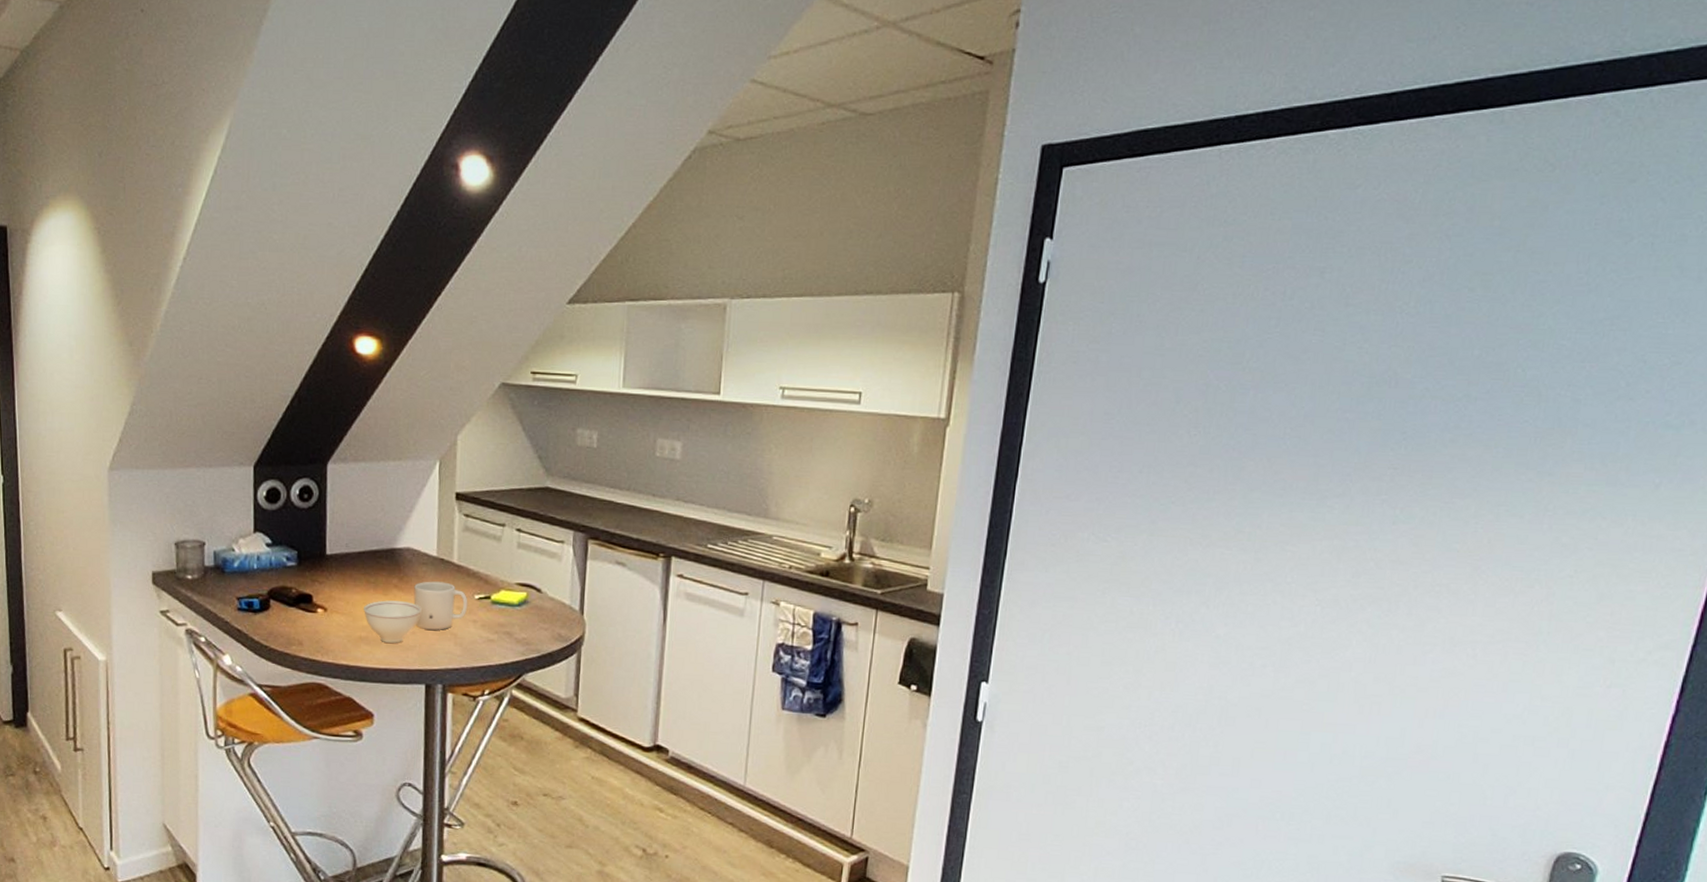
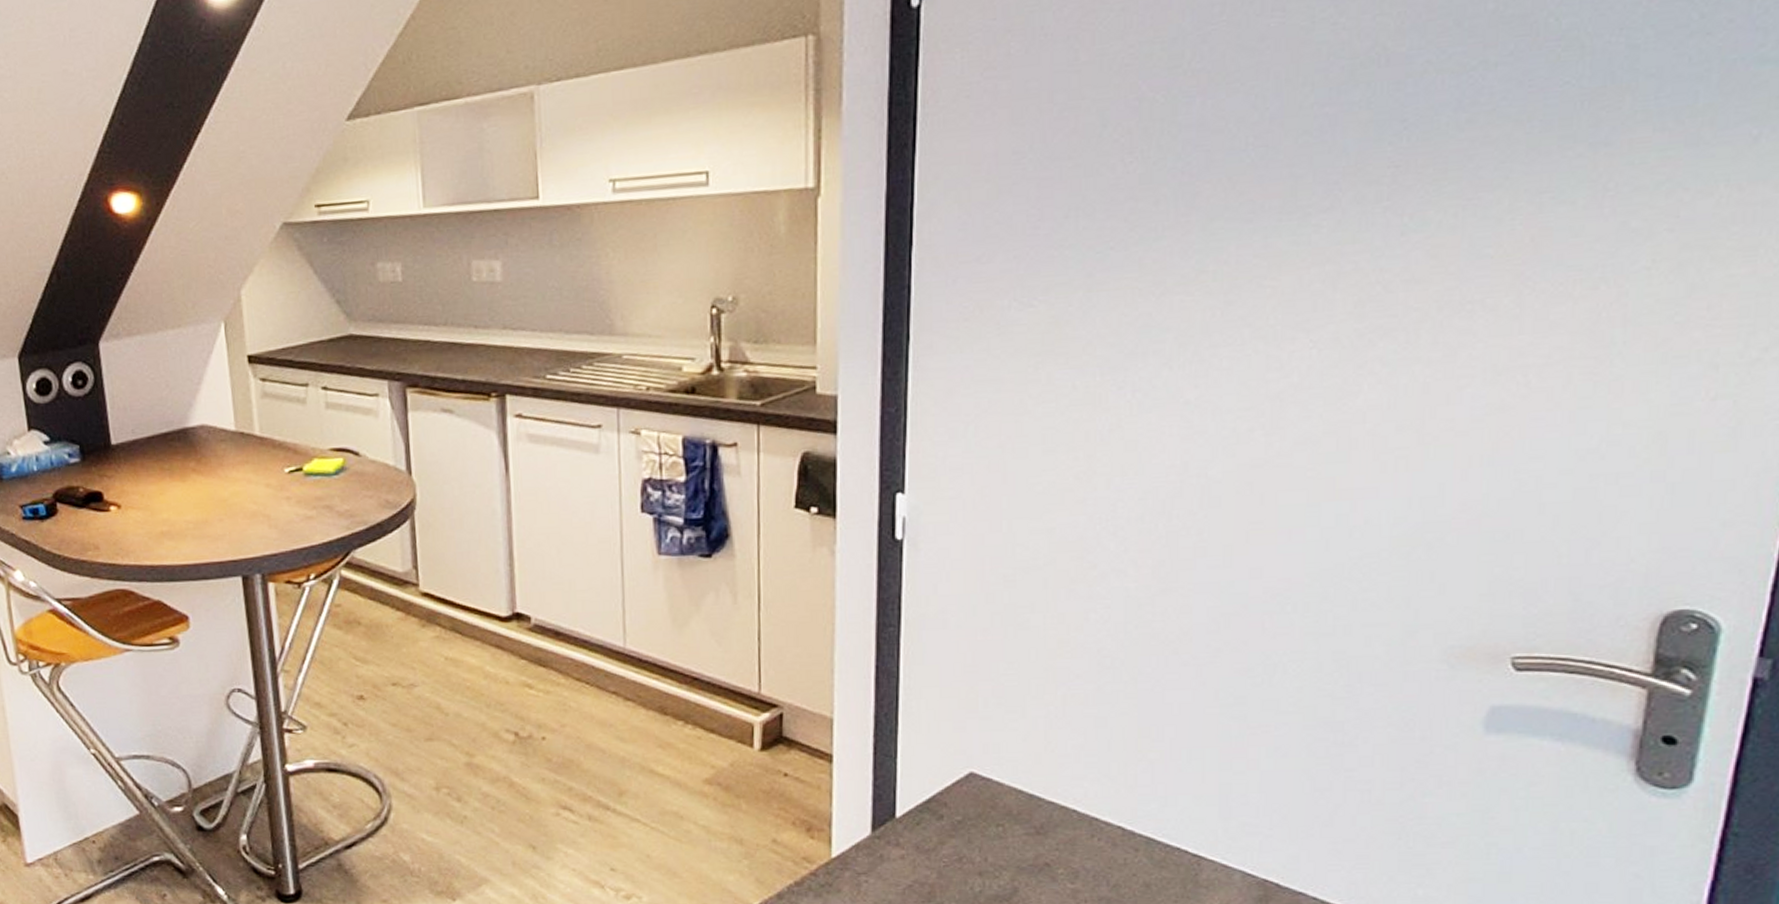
bowl: present [364,600,422,644] -> none [161,485,227,536]
mug: present [413,581,468,630] -> none [214,458,279,515]

